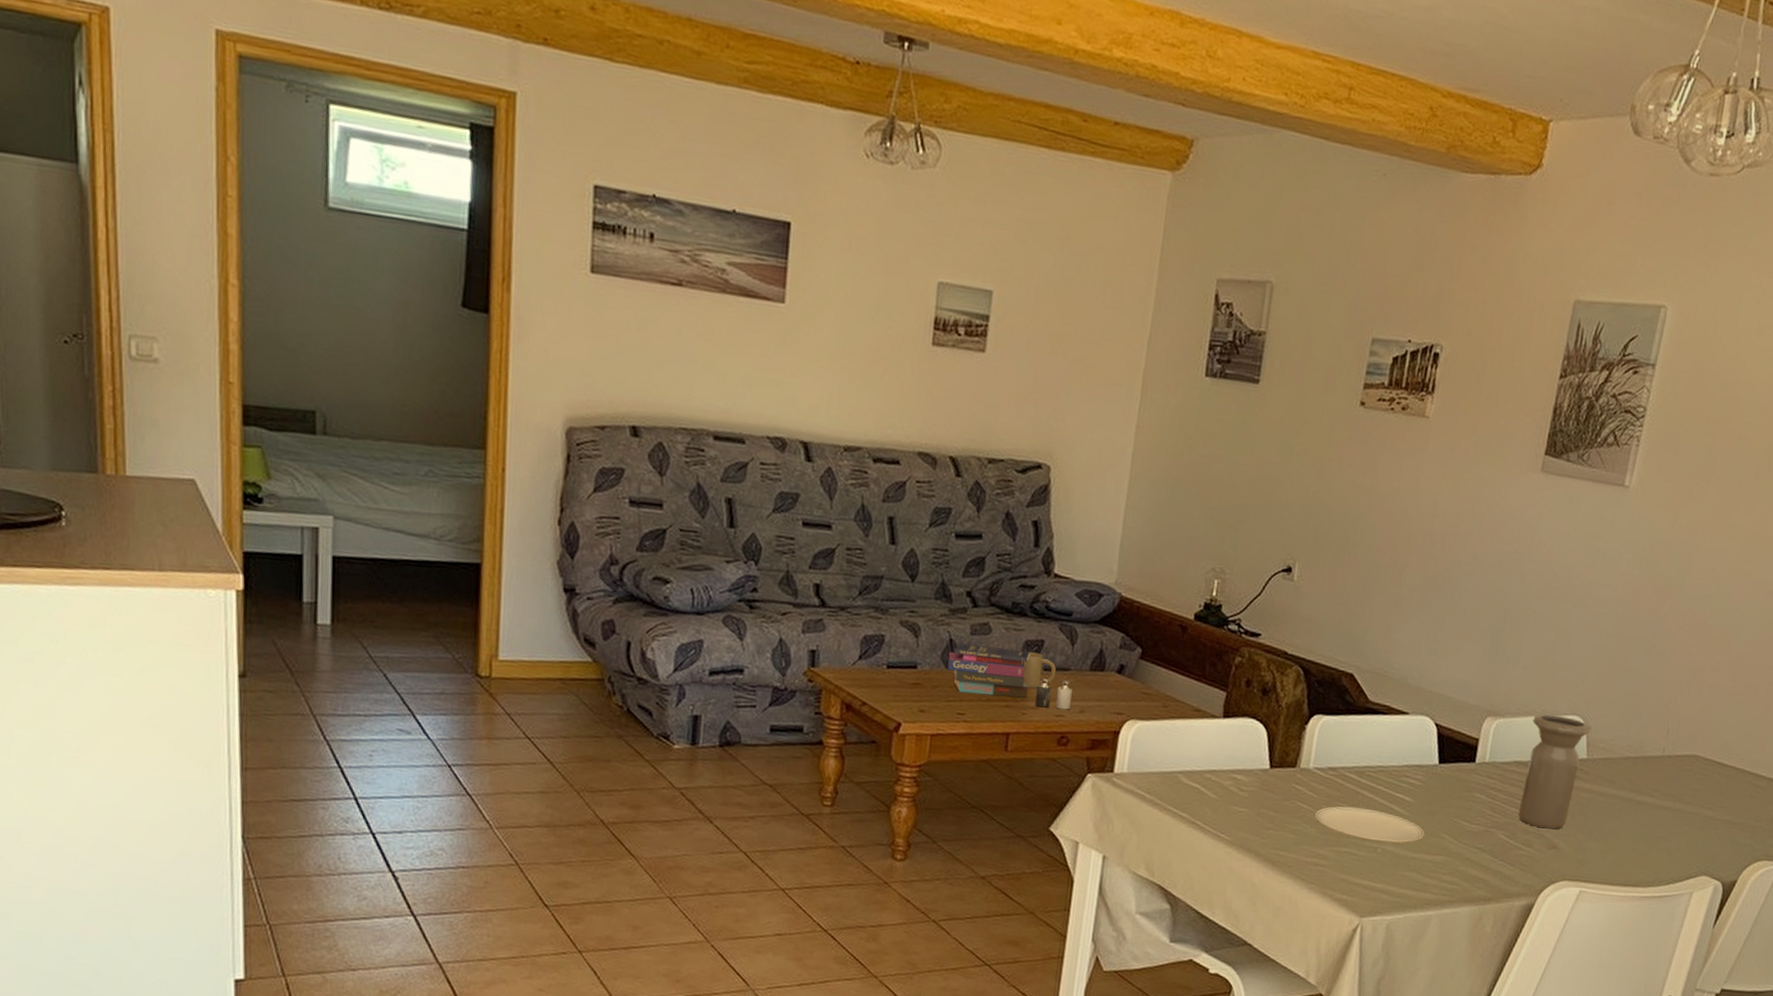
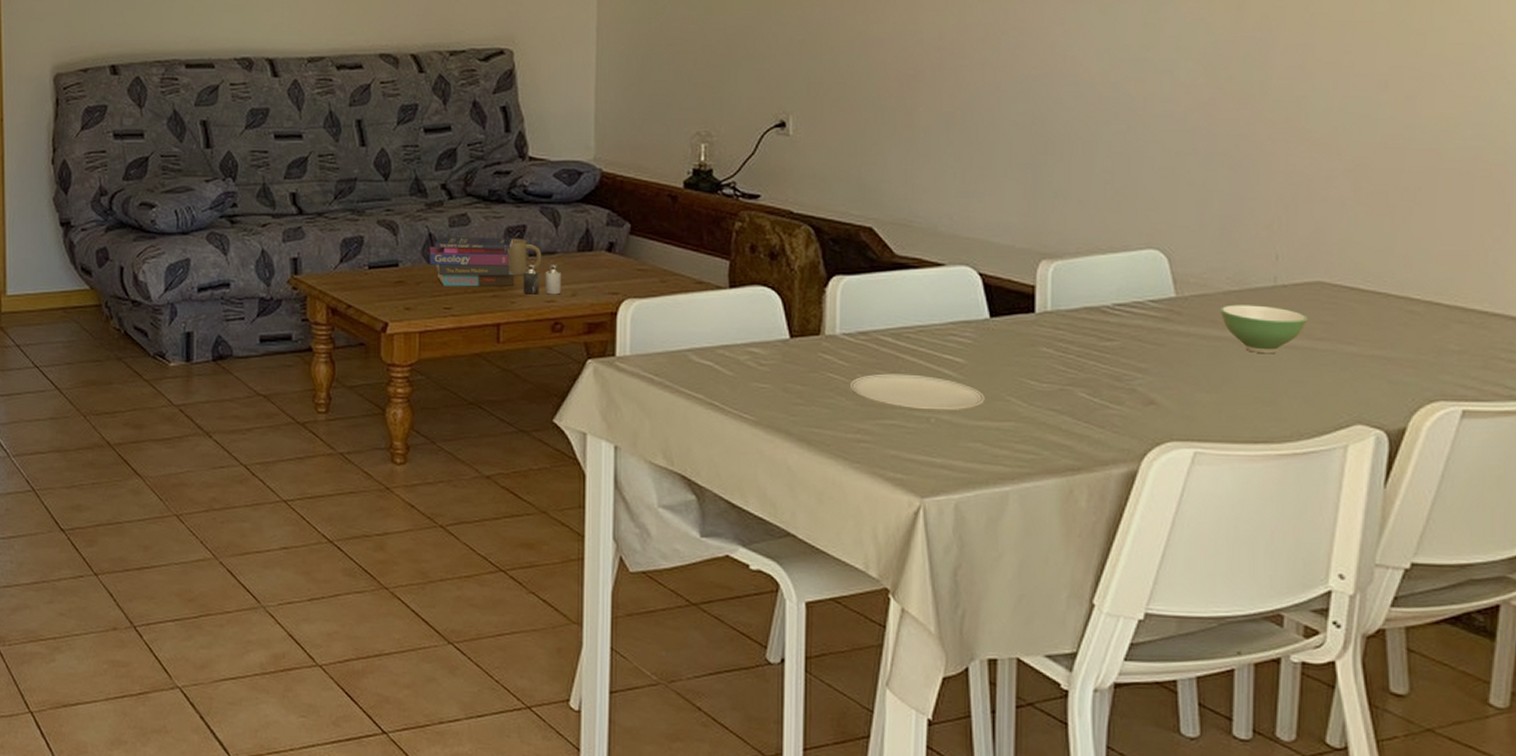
vase: present [1518,714,1592,830] -> none [1098,251,1175,382]
bowl: none [1618,768,1682,813] -> present [1219,304,1308,354]

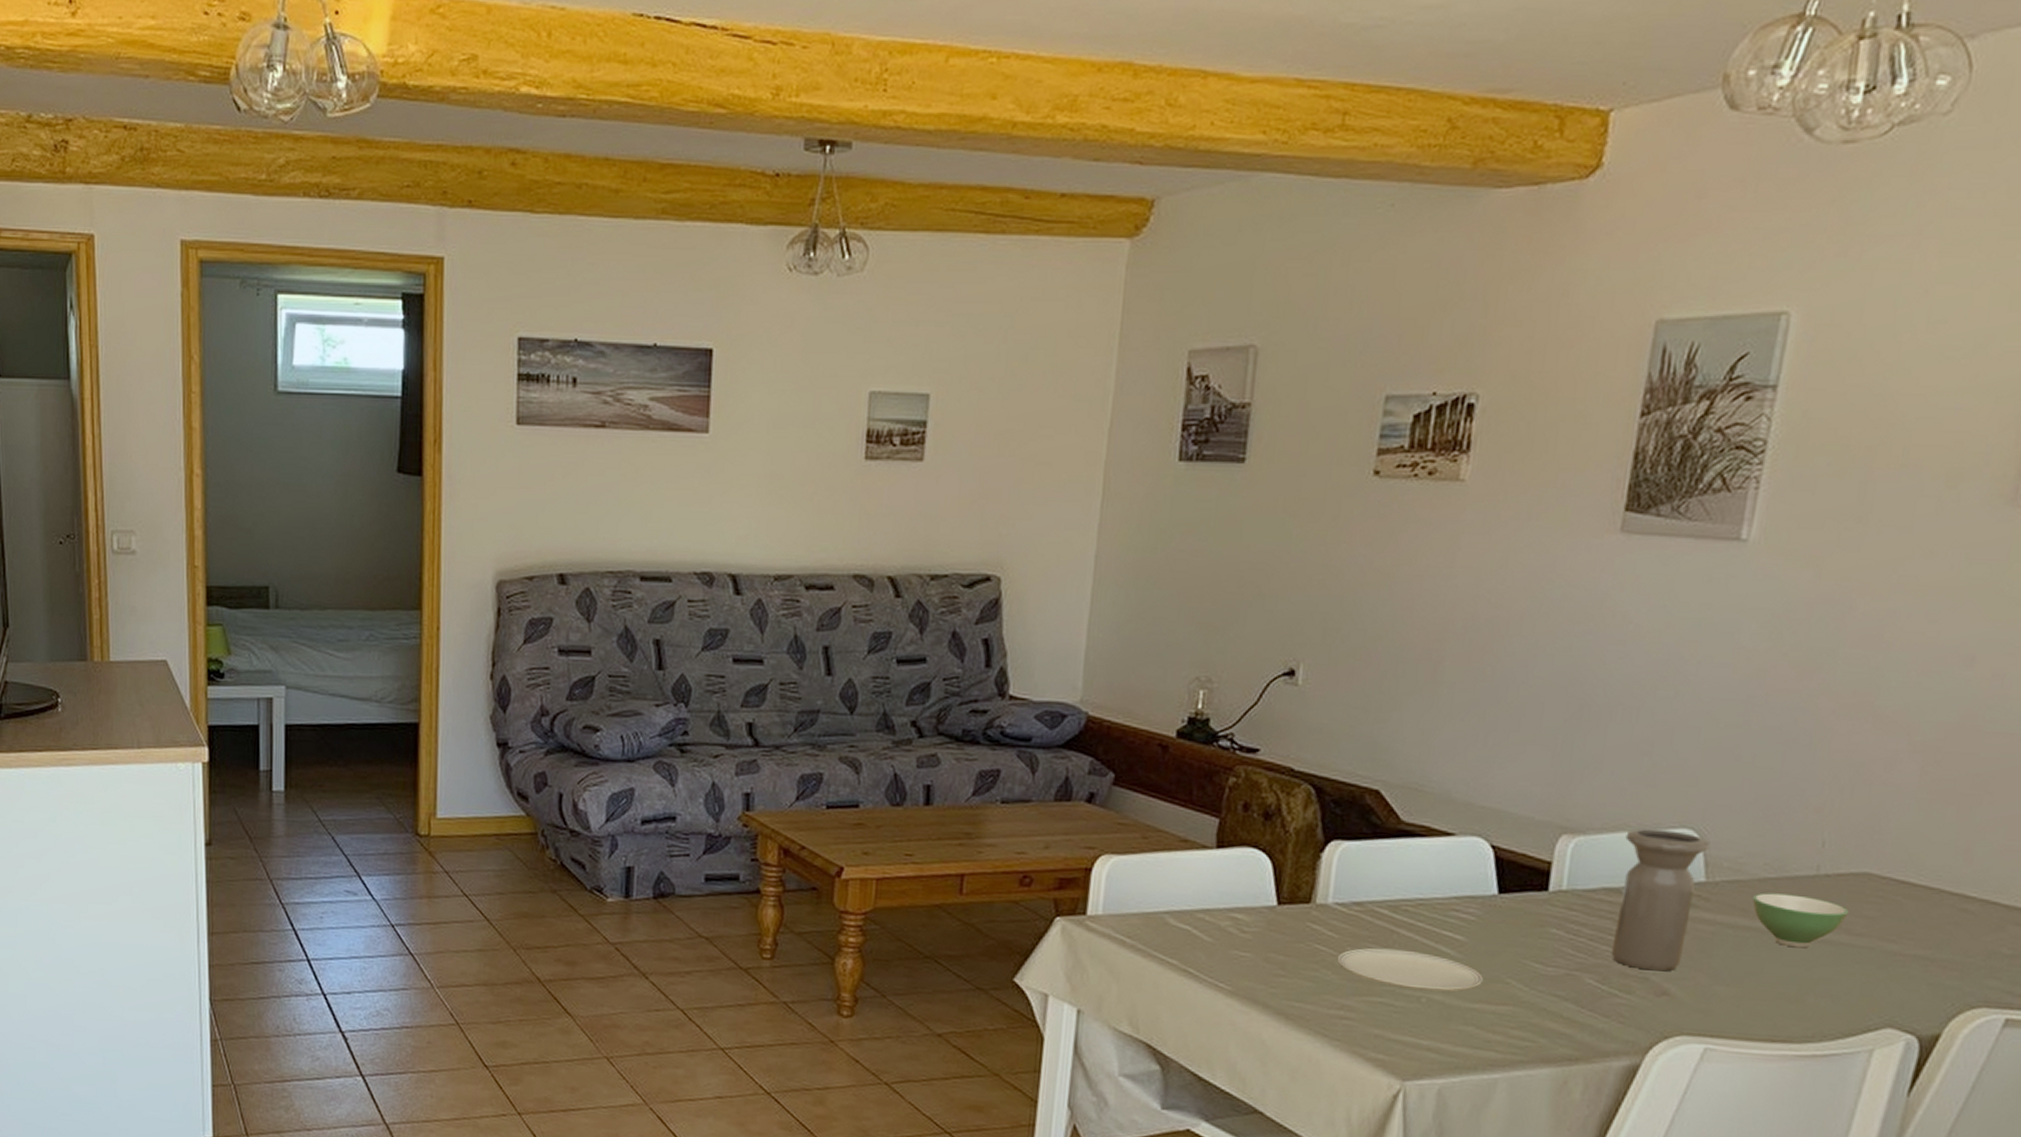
books: present [429,237,514,287] -> none [892,778,985,835]
mug: present [506,238,542,277] -> none [976,782,1016,825]
candle: present [523,264,561,295] -> none [992,812,1034,846]
vase: none [1098,251,1175,382] -> present [1611,828,1710,972]

